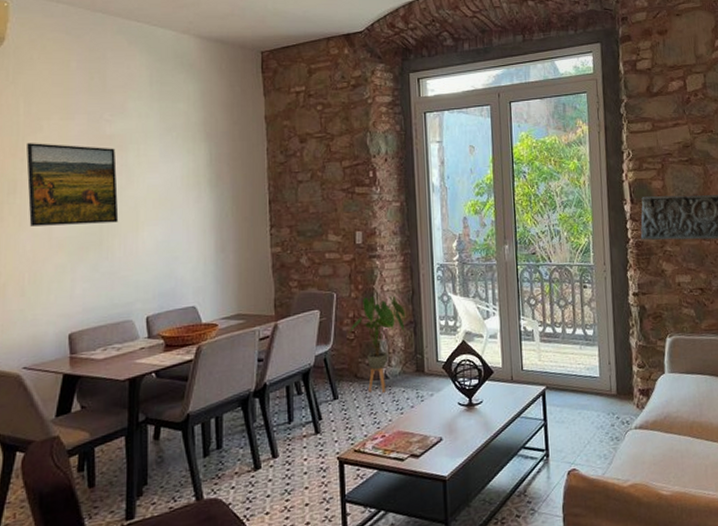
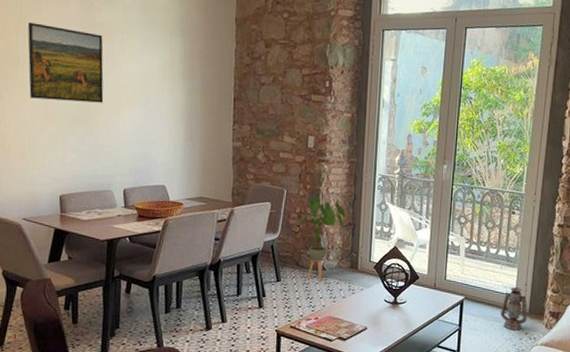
lantern: none [587,367,617,417] -> present [500,286,528,331]

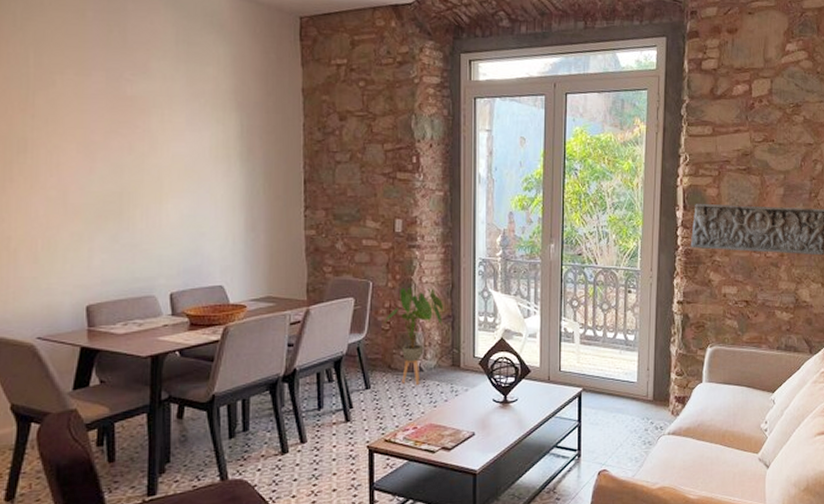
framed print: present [28,22,104,103] -> none [38,98,141,192]
lantern: present [500,286,528,331] -> none [623,372,652,421]

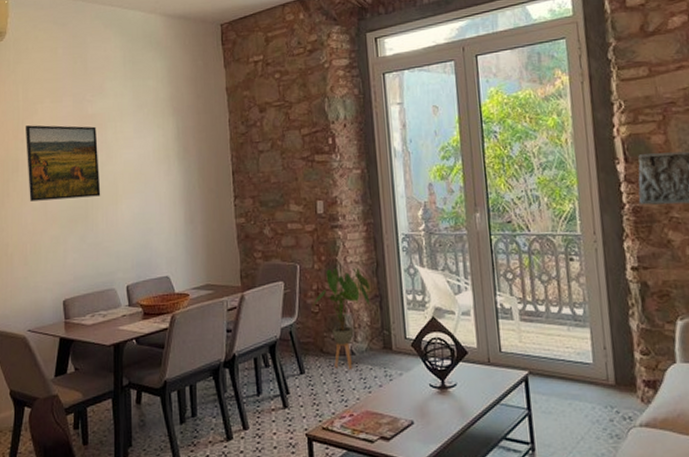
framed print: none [38,98,141,192] -> present [26,125,101,201]

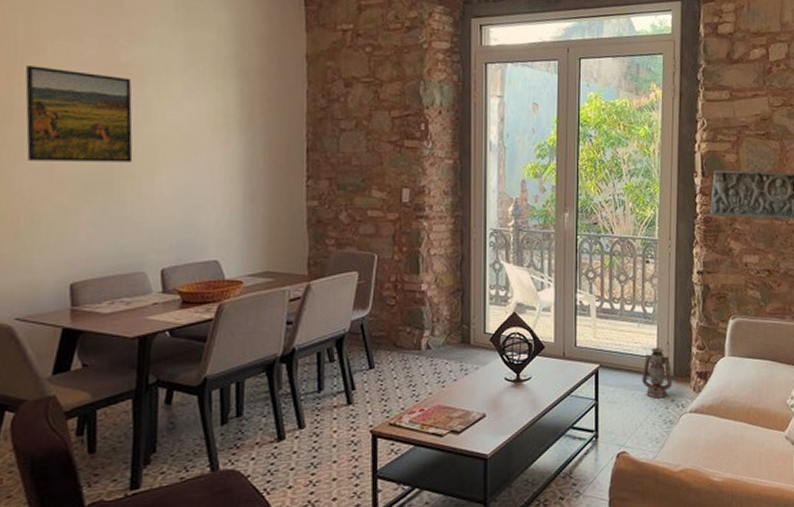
house plant: present [312,267,371,369] -> none [389,260,453,364]
lantern: none [578,352,615,410] -> present [642,347,673,399]

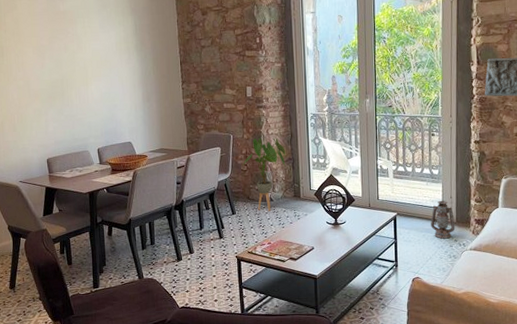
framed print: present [25,66,133,162] -> none [7,18,74,81]
house plant: none [389,260,453,364] -> present [242,138,286,211]

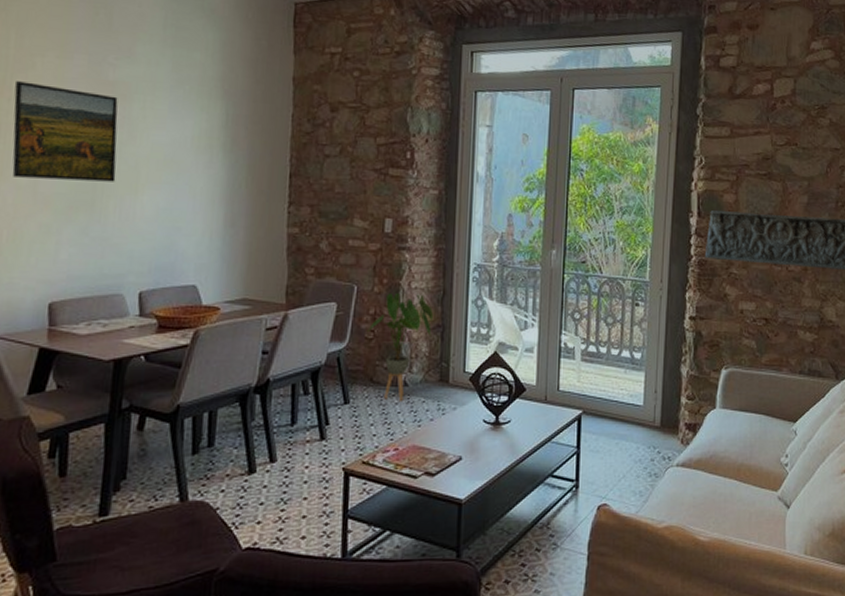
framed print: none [7,18,74,81] -> present [12,81,118,182]
lantern: present [431,200,455,239] -> none [627,395,659,450]

